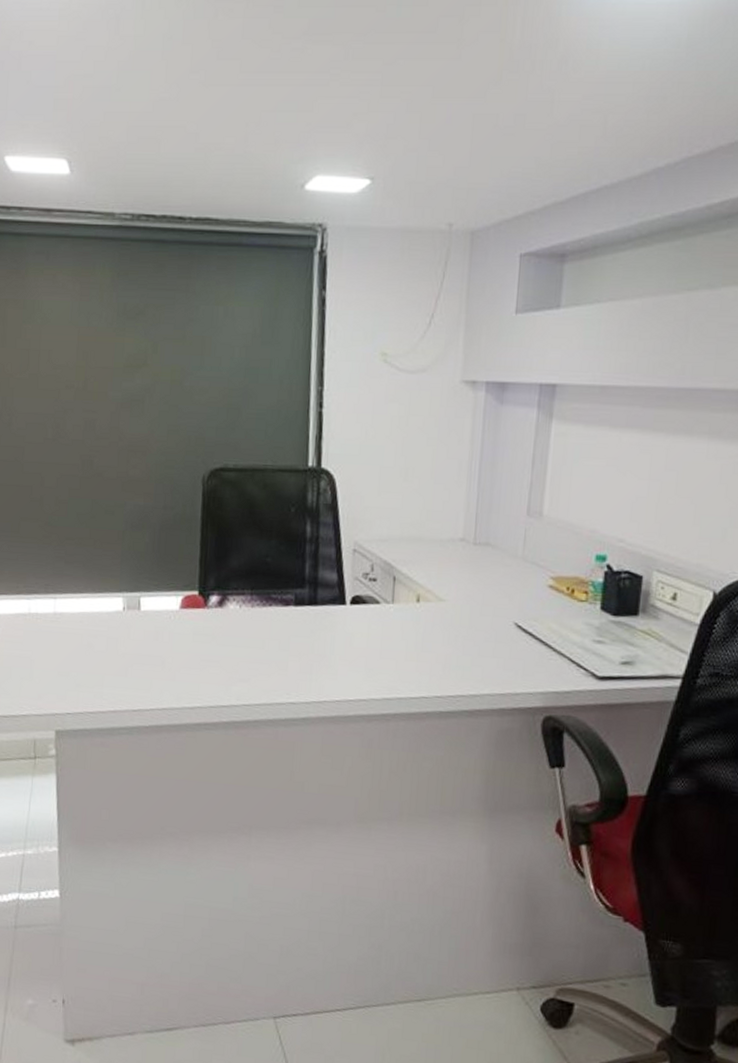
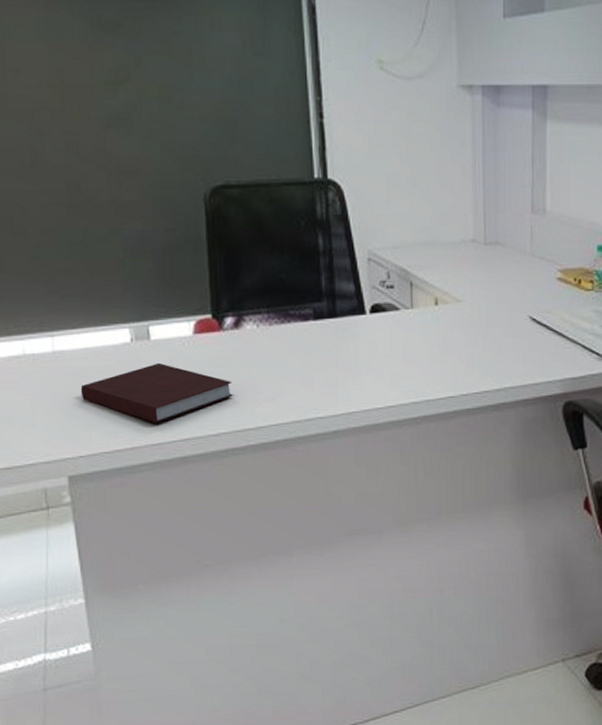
notebook: none [74,632,211,690] -> present [80,362,233,423]

